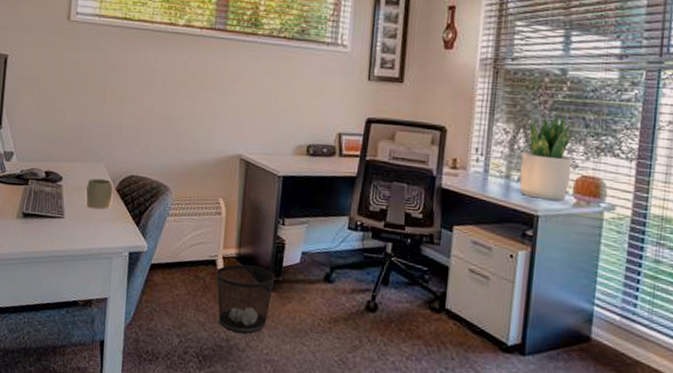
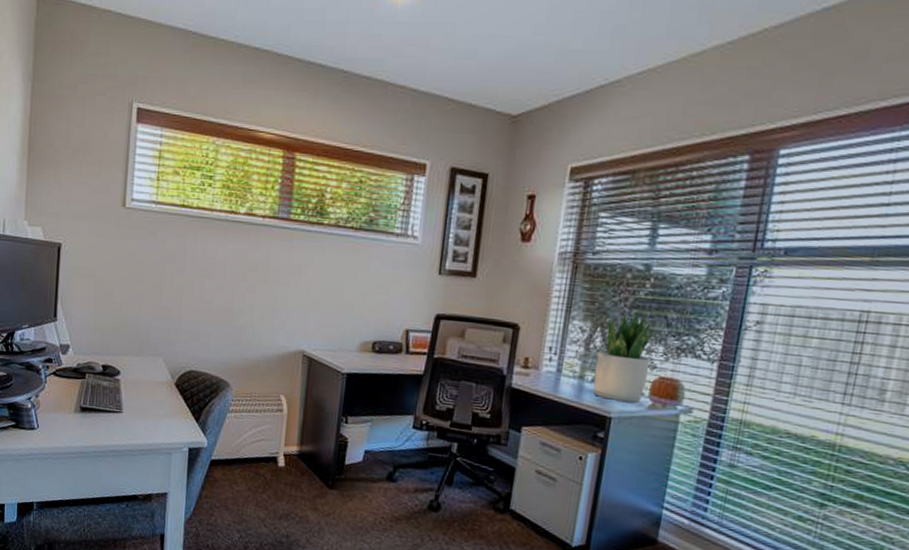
mug: present [86,178,113,210] -> none [144,373,172,405]
waste bin: present [216,264,275,334] -> none [276,461,337,530]

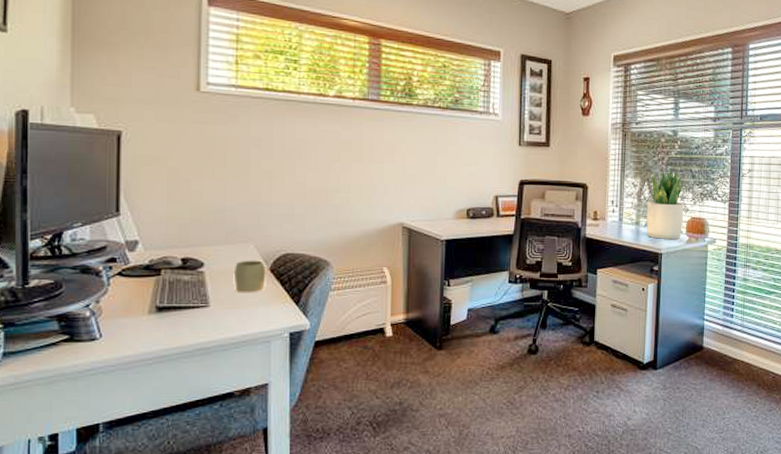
mug: none [144,373,172,405] -> present [234,260,266,293]

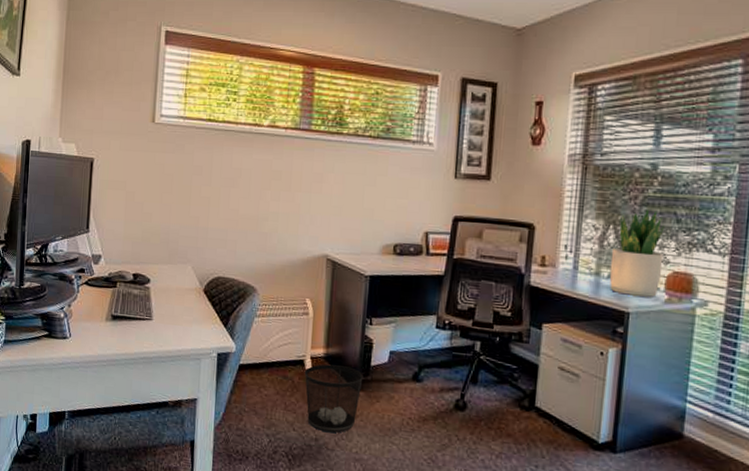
mug: present [234,260,266,293] -> none [173,280,201,312]
waste bin: none [385,328,444,395] -> present [304,364,363,433]

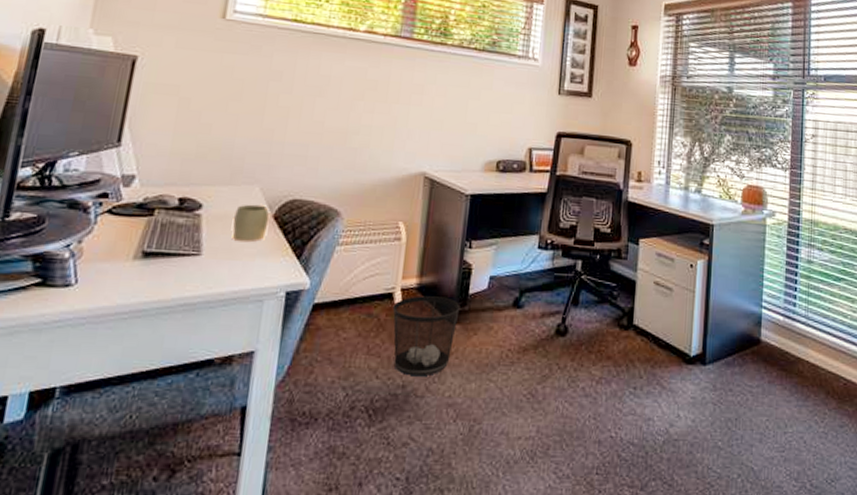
mug: none [173,280,201,312] -> present [232,204,269,243]
planter: present [609,208,665,297] -> none [696,127,740,210]

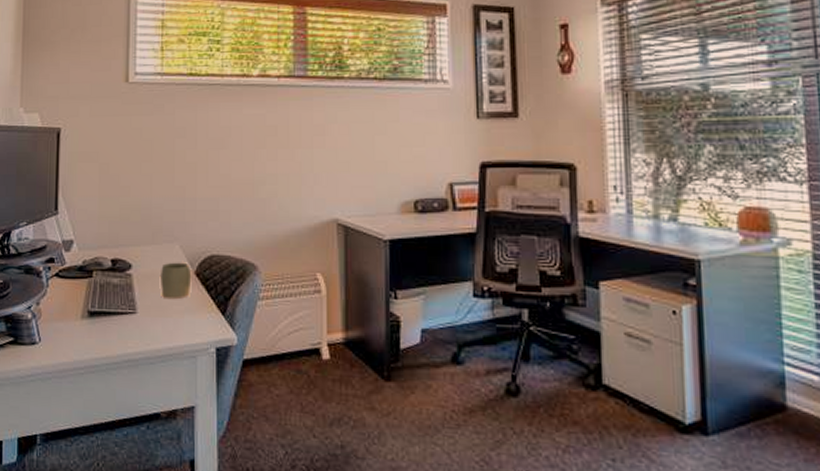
waste bin: present [392,296,460,377] -> none [321,351,392,437]

